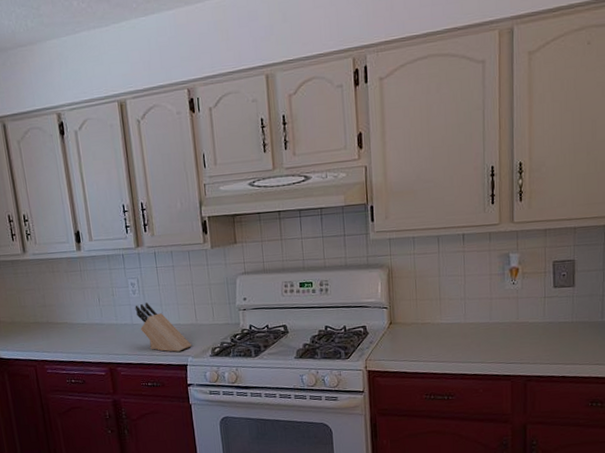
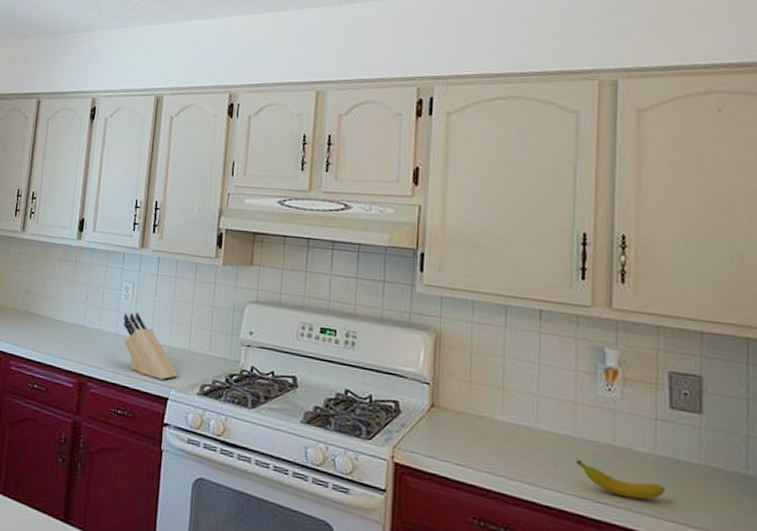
banana: none [492,337,552,356] -> present [576,459,666,500]

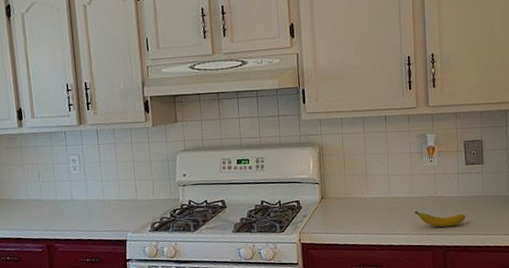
knife block: present [123,312,178,380] -> none [75,179,131,227]

